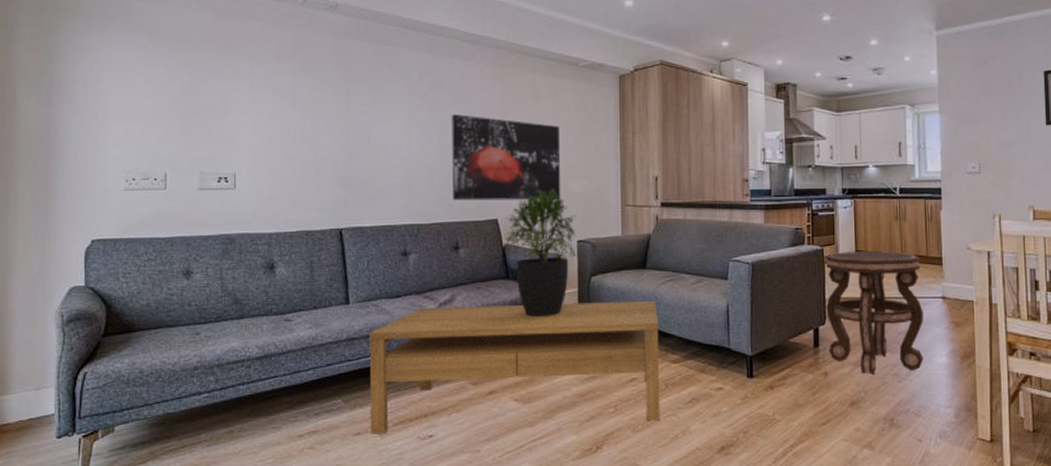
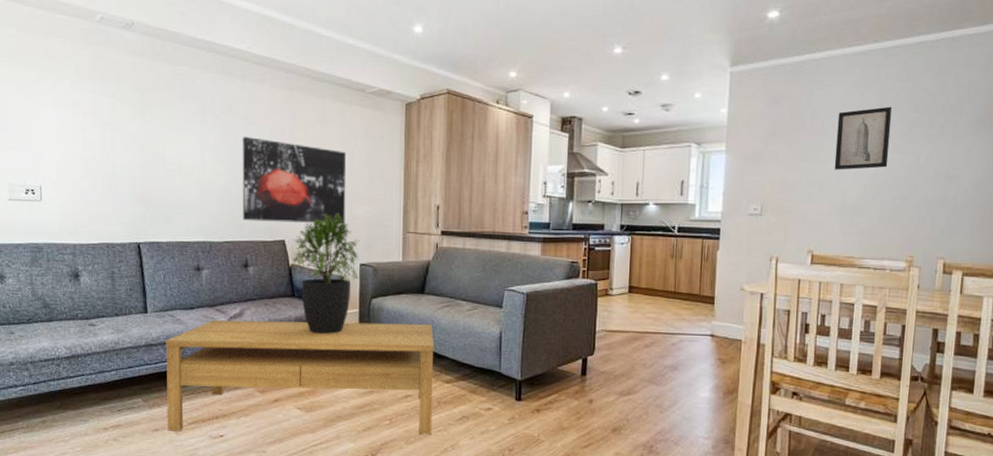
side table: present [825,251,923,375] -> none [595,287,693,404]

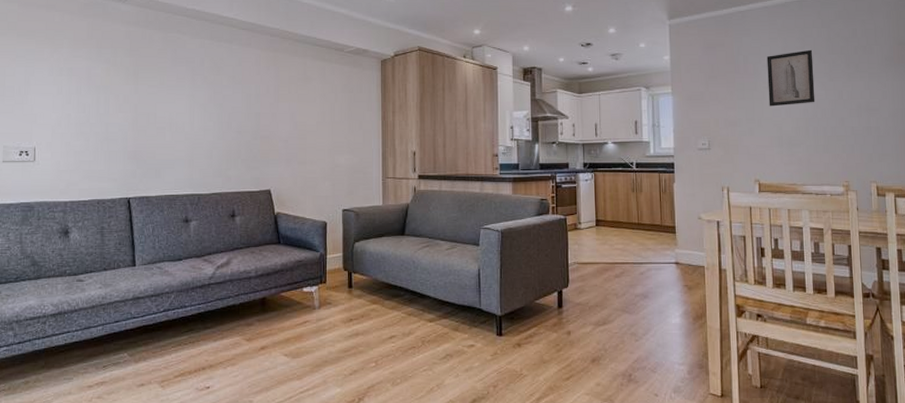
coffee table: present [166,320,435,435] -> none [153,264,417,385]
wall art: present [242,137,347,224] -> none [229,95,328,173]
potted plant: present [289,212,360,334] -> none [275,162,342,279]

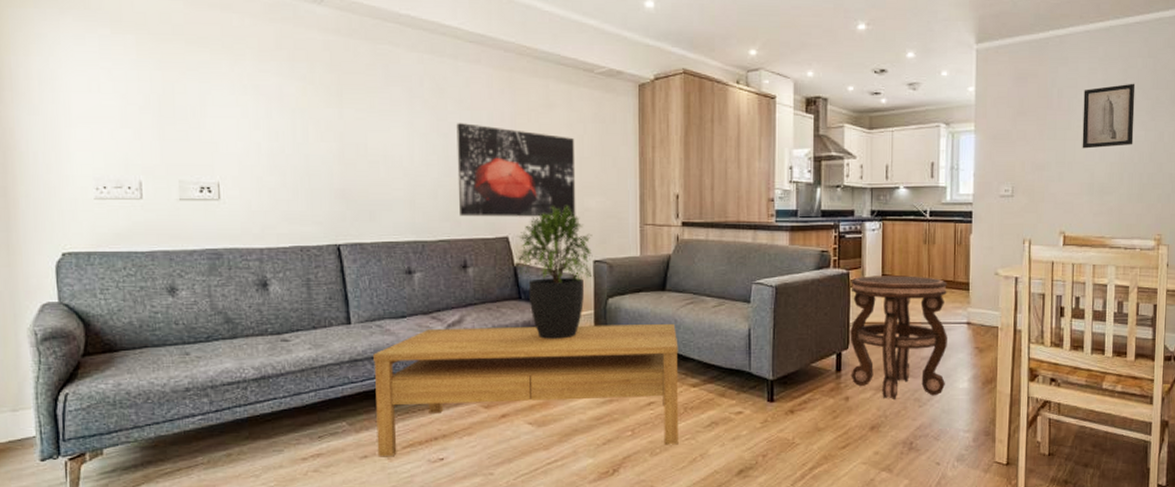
coffee table: none [153,264,417,385] -> present [373,323,679,457]
wall art: none [229,95,328,173] -> present [456,123,576,217]
potted plant: none [275,162,342,279] -> present [514,205,593,339]
side table: none [568,220,659,334] -> present [850,276,947,399]

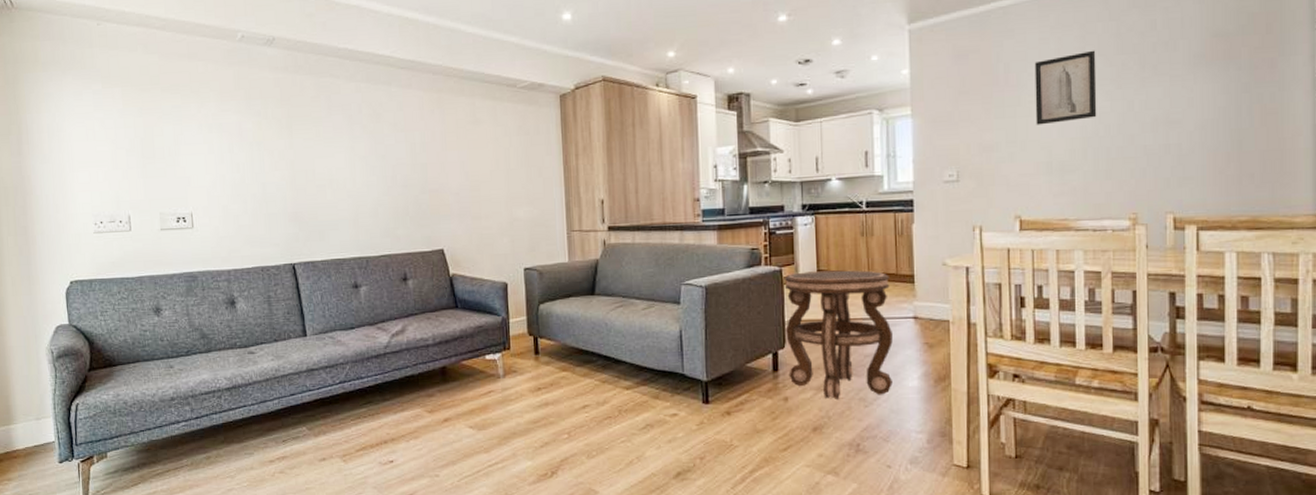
coffee table: present [373,323,679,457] -> none [327,327,615,460]
wall art: present [456,123,576,217] -> none [392,144,506,232]
potted plant: present [514,205,593,339] -> none [449,216,523,346]

